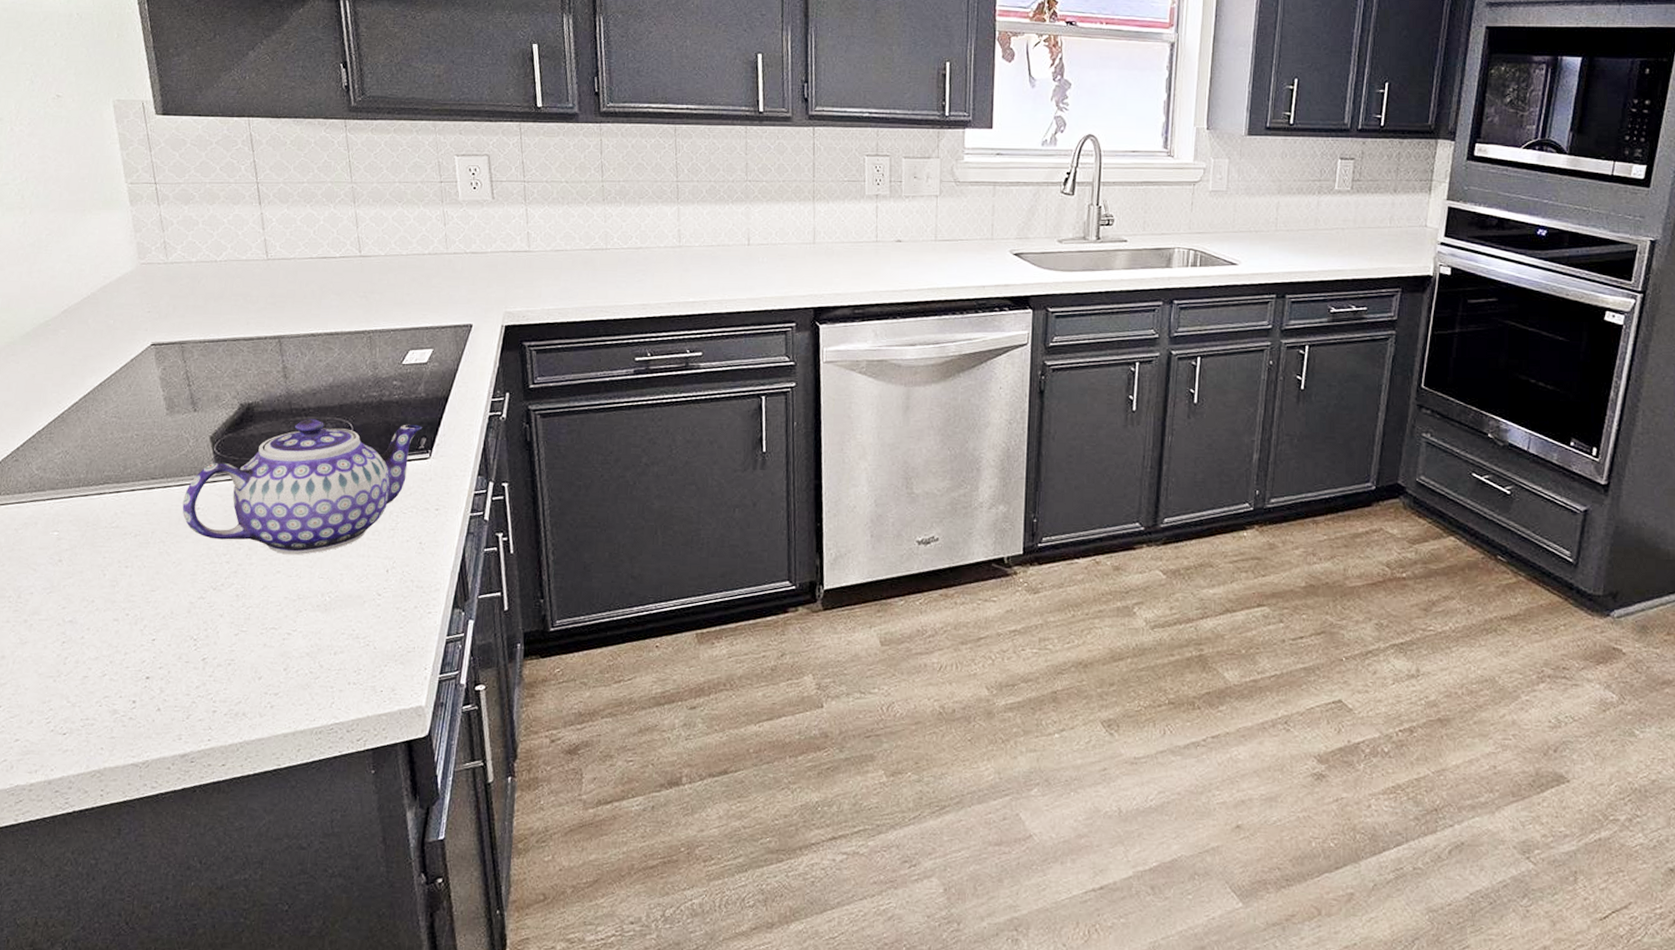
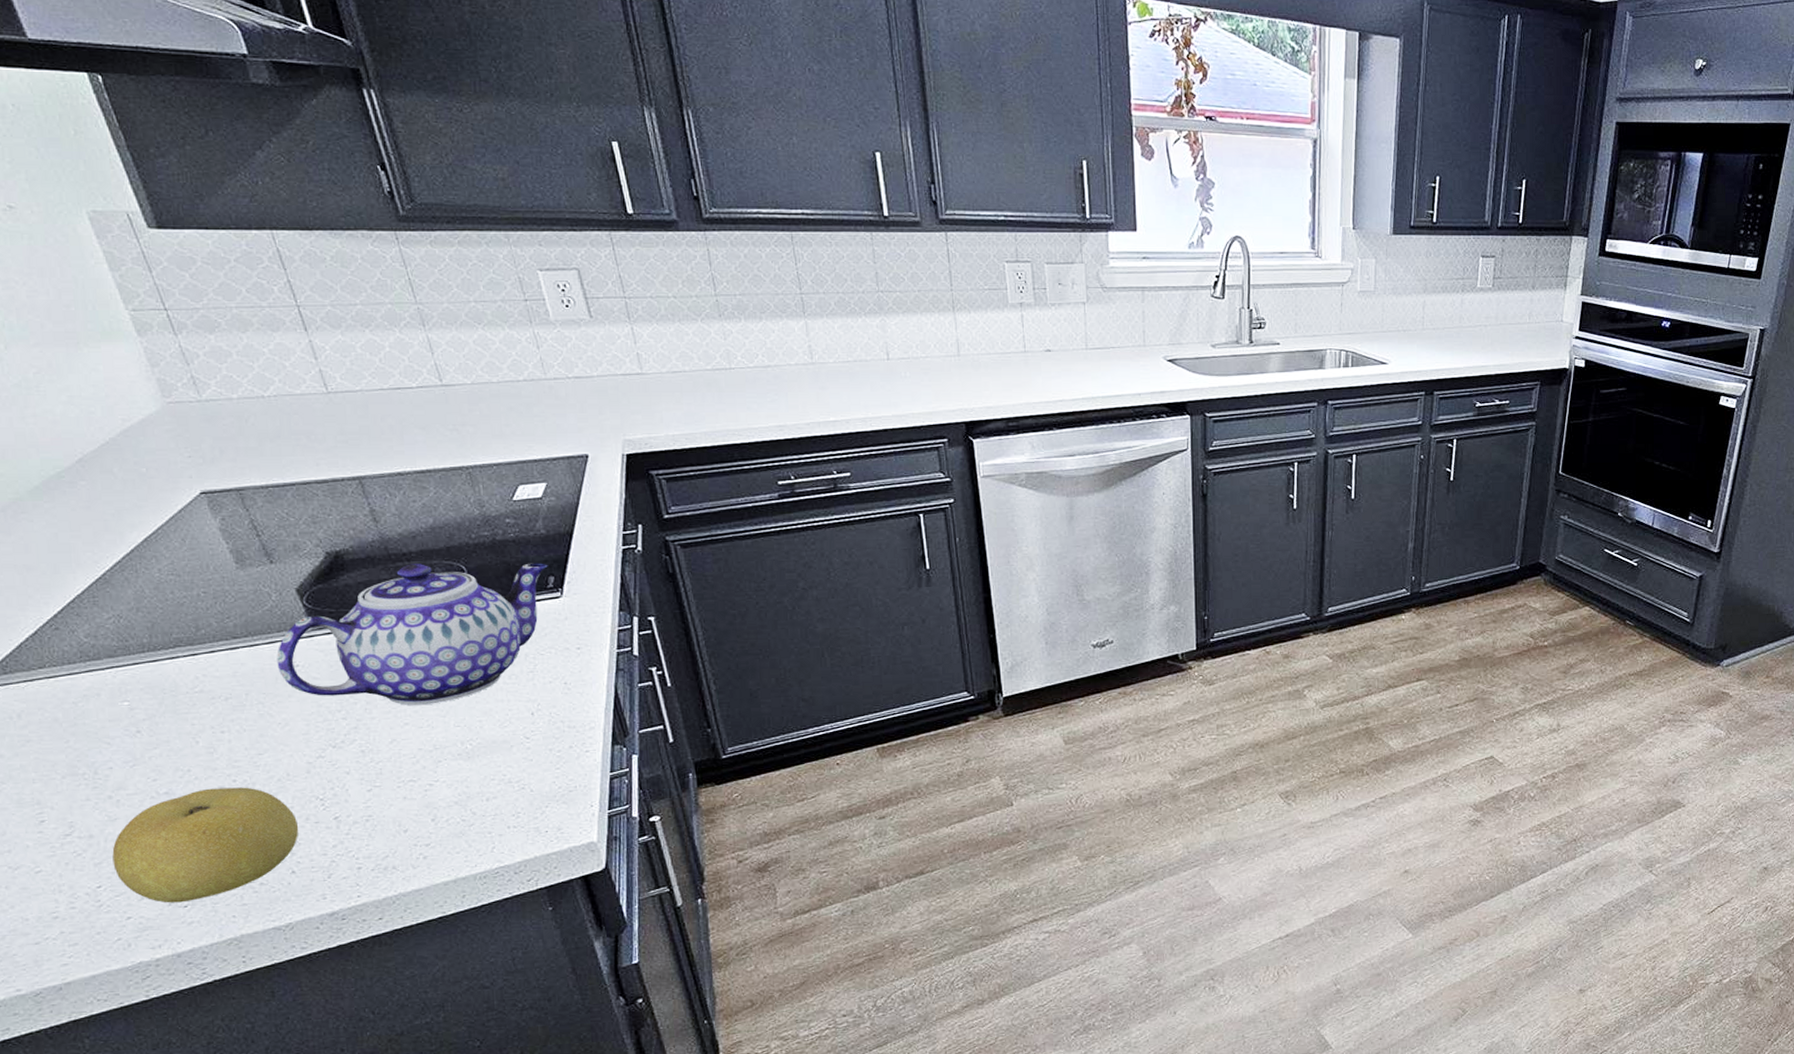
fruit: none [14,620,171,730] -> present [112,787,299,903]

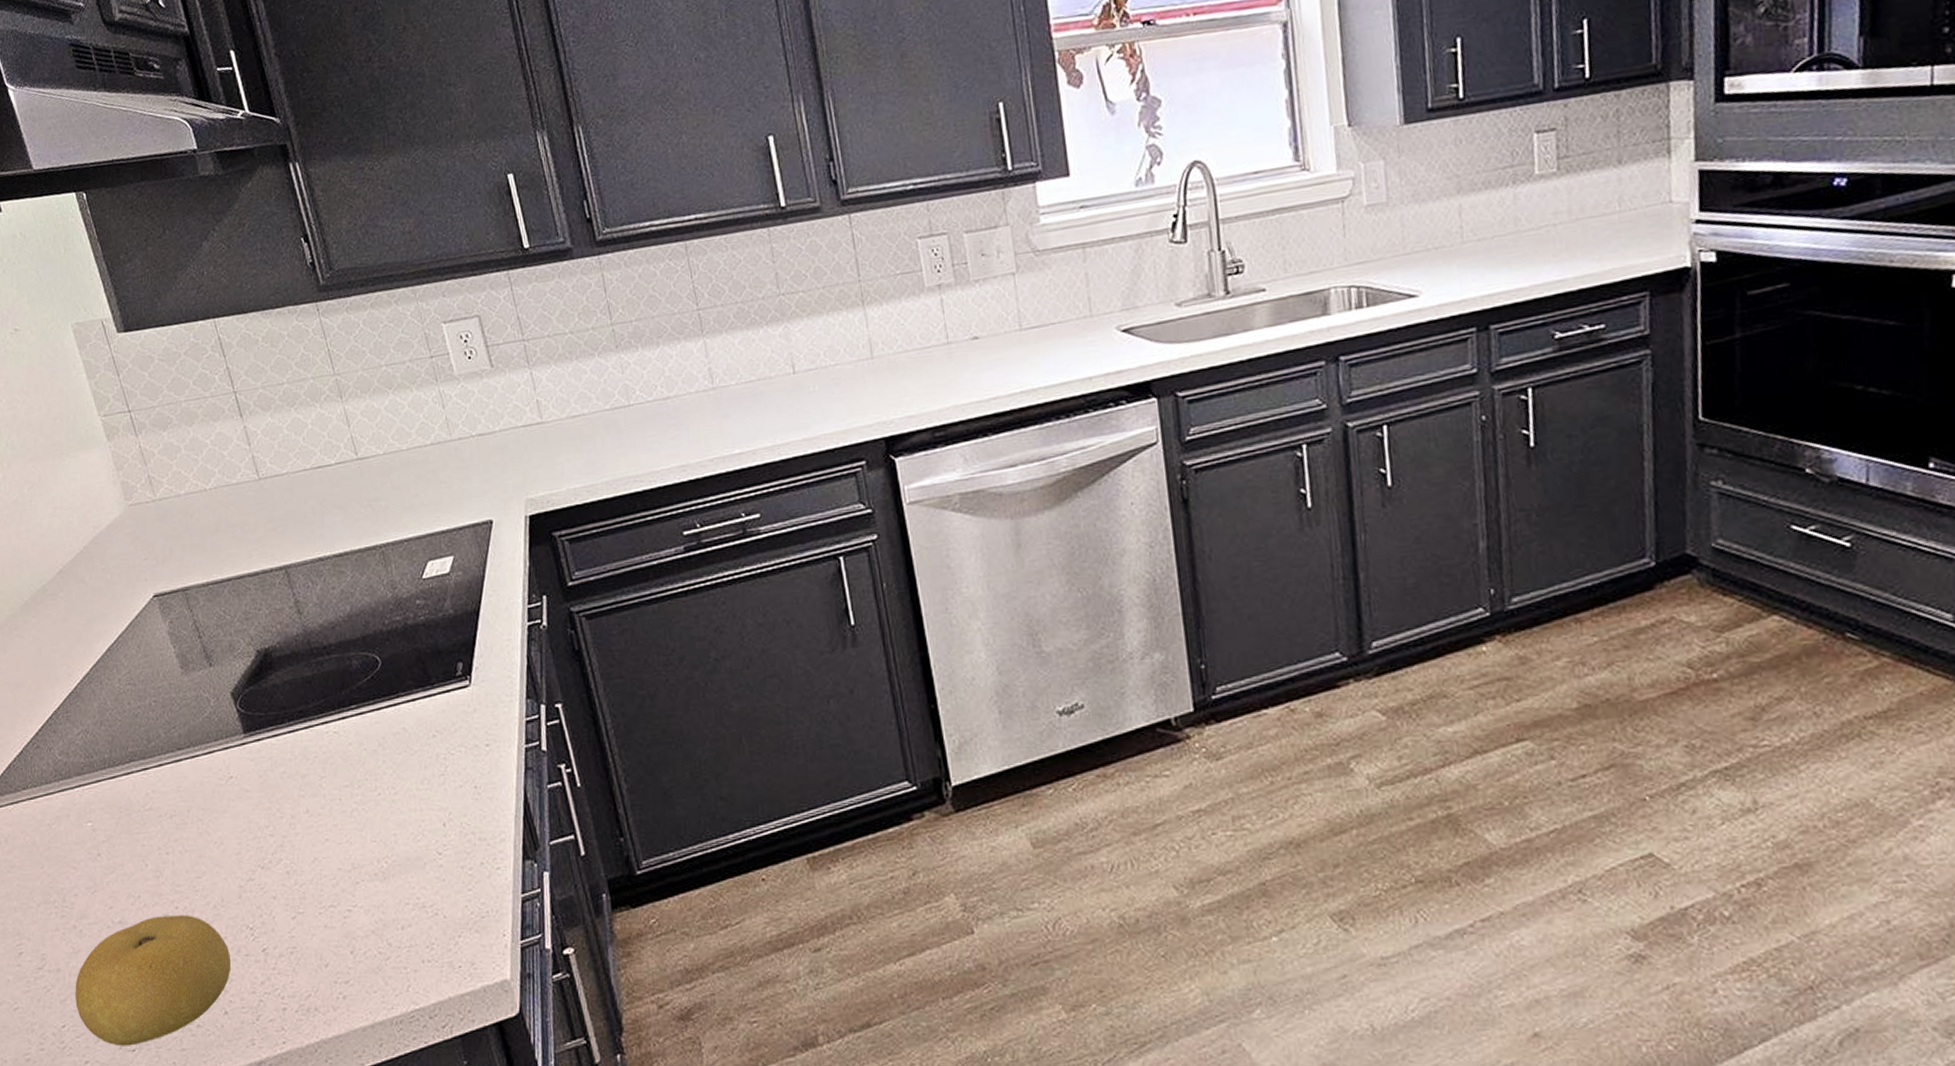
teapot: present [277,563,548,706] -> none [214,647,457,819]

